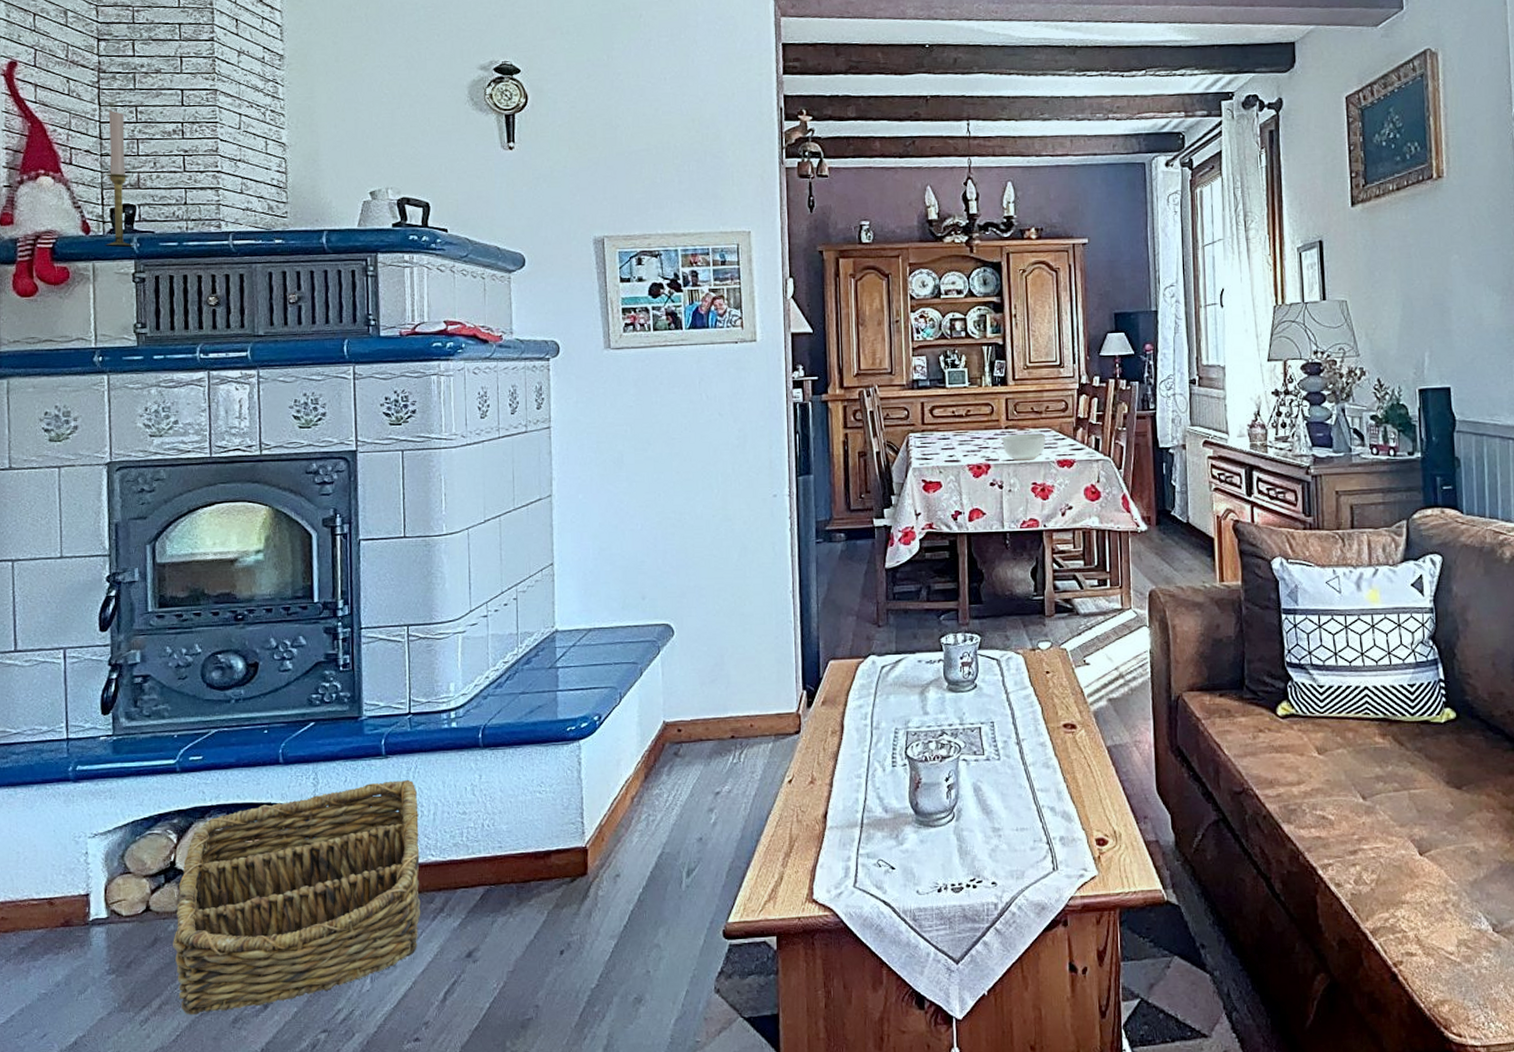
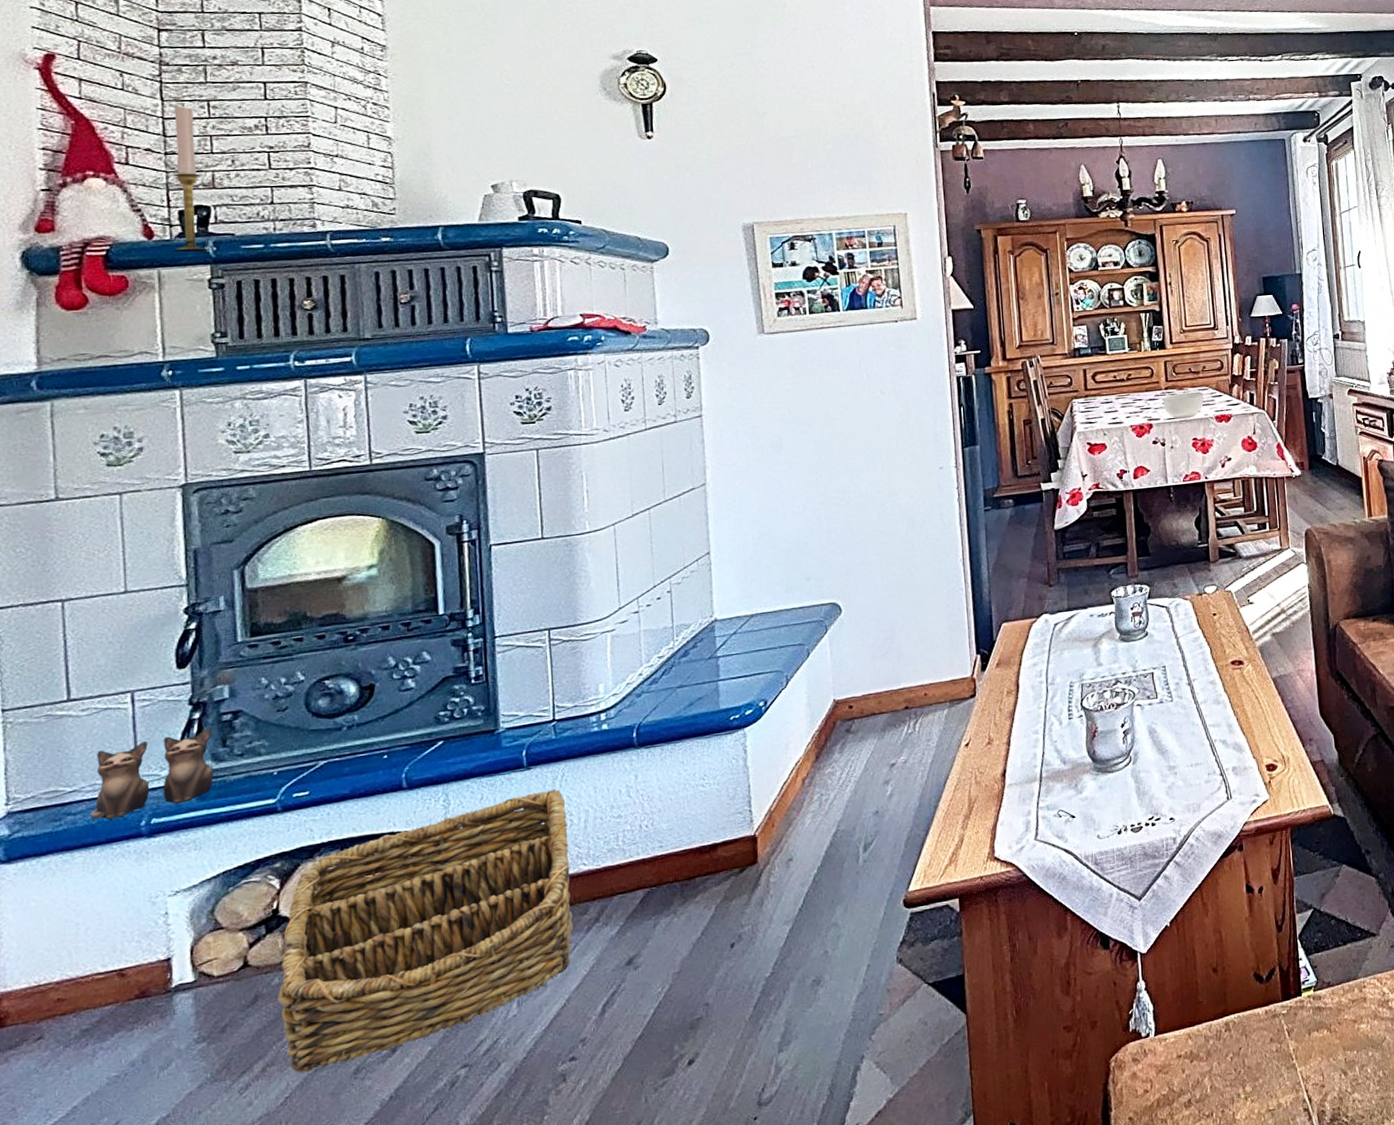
cat: none [30,688,127,762] -> present [91,727,214,820]

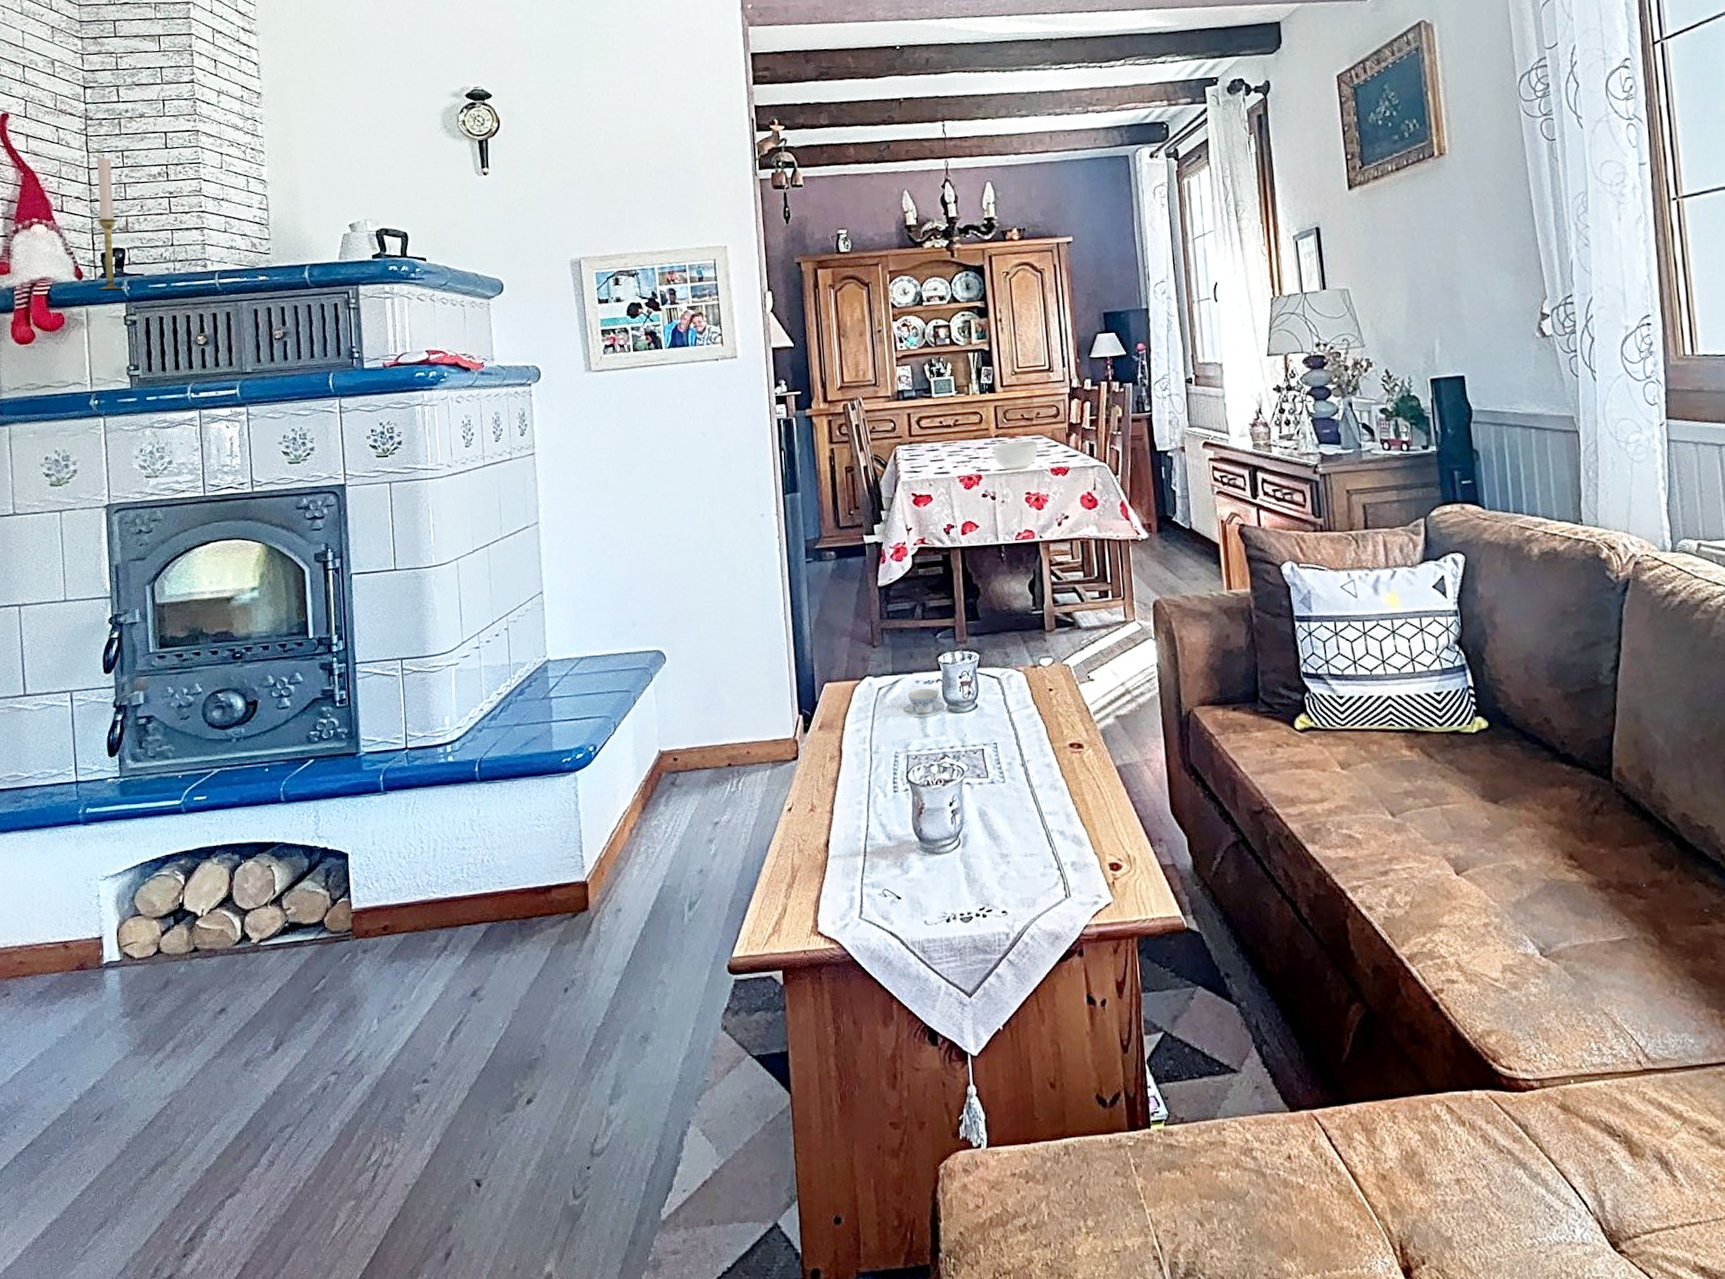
cat: present [91,727,214,820] -> none [42,729,133,805]
basket: present [278,789,574,1073] -> none [184,815,425,1057]
teacup: none [1078,620,1118,649] -> present [903,688,946,718]

